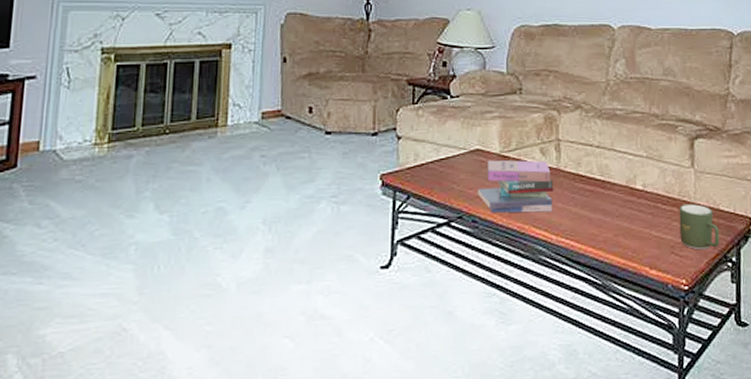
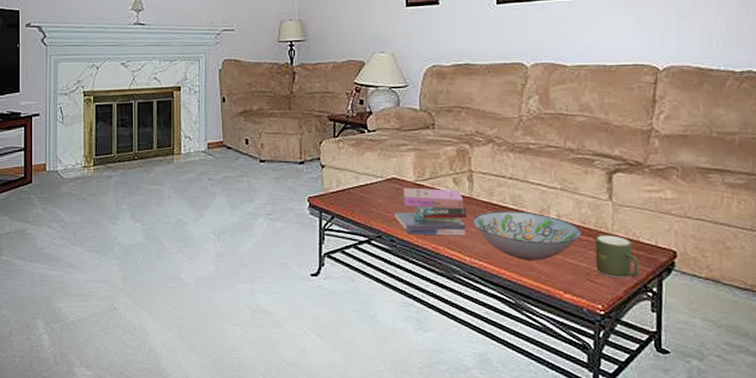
decorative bowl: none [560,182,667,236] -> present [473,211,582,260]

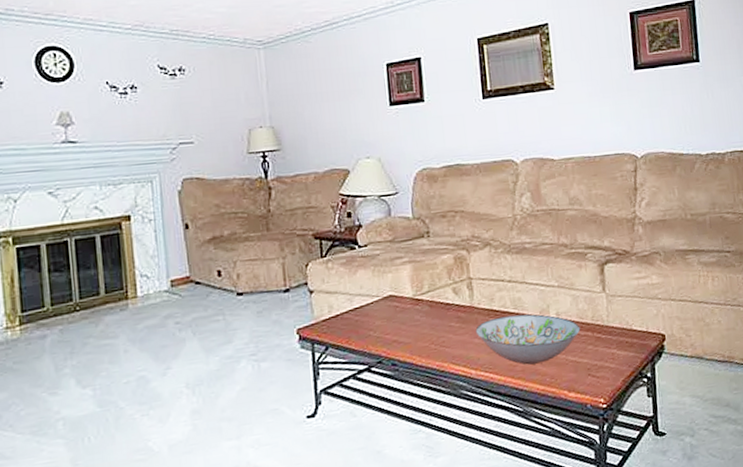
books: present [394,187,467,236] -> none [394,300,470,355]
mug: present [595,235,639,279] -> none [593,326,635,370]

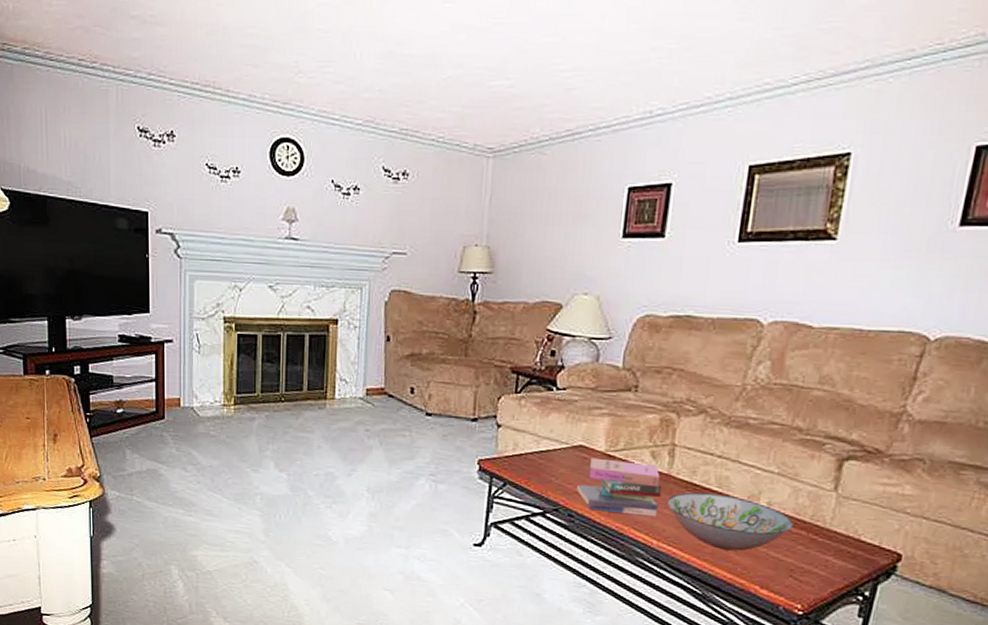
books: none [394,300,470,355] -> present [576,457,662,517]

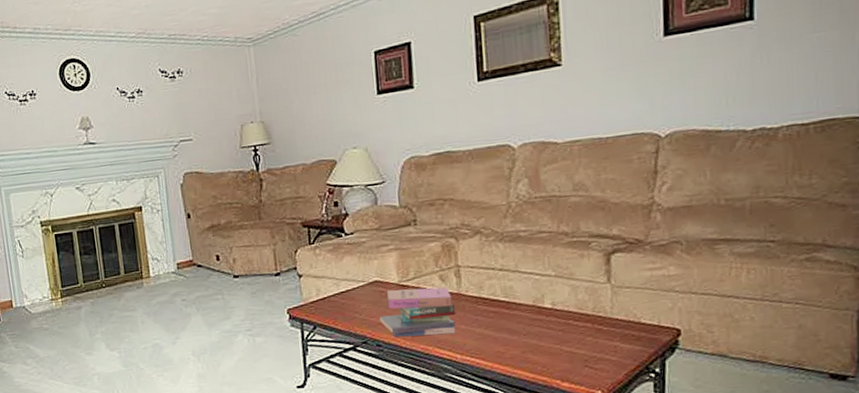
decorative bowl: present [667,492,794,551] -> none [462,303,579,353]

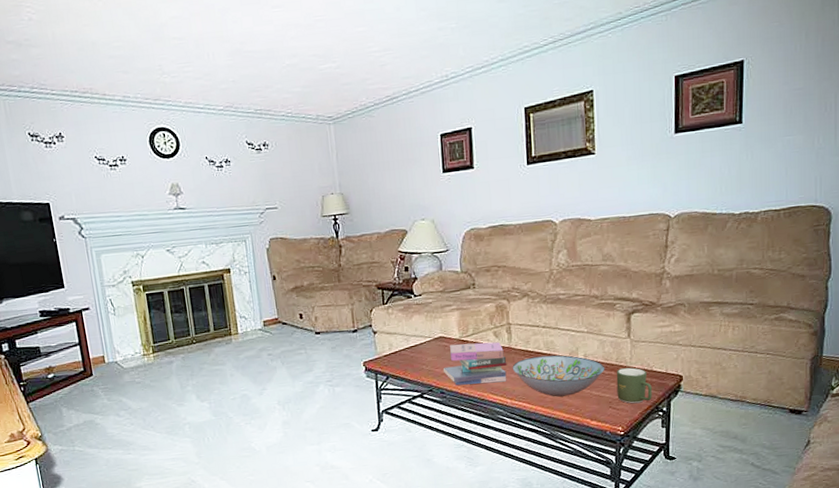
decorative bowl: none [462,303,579,353] -> present [512,355,605,397]
mug: none [593,318,641,363] -> present [616,367,652,404]

